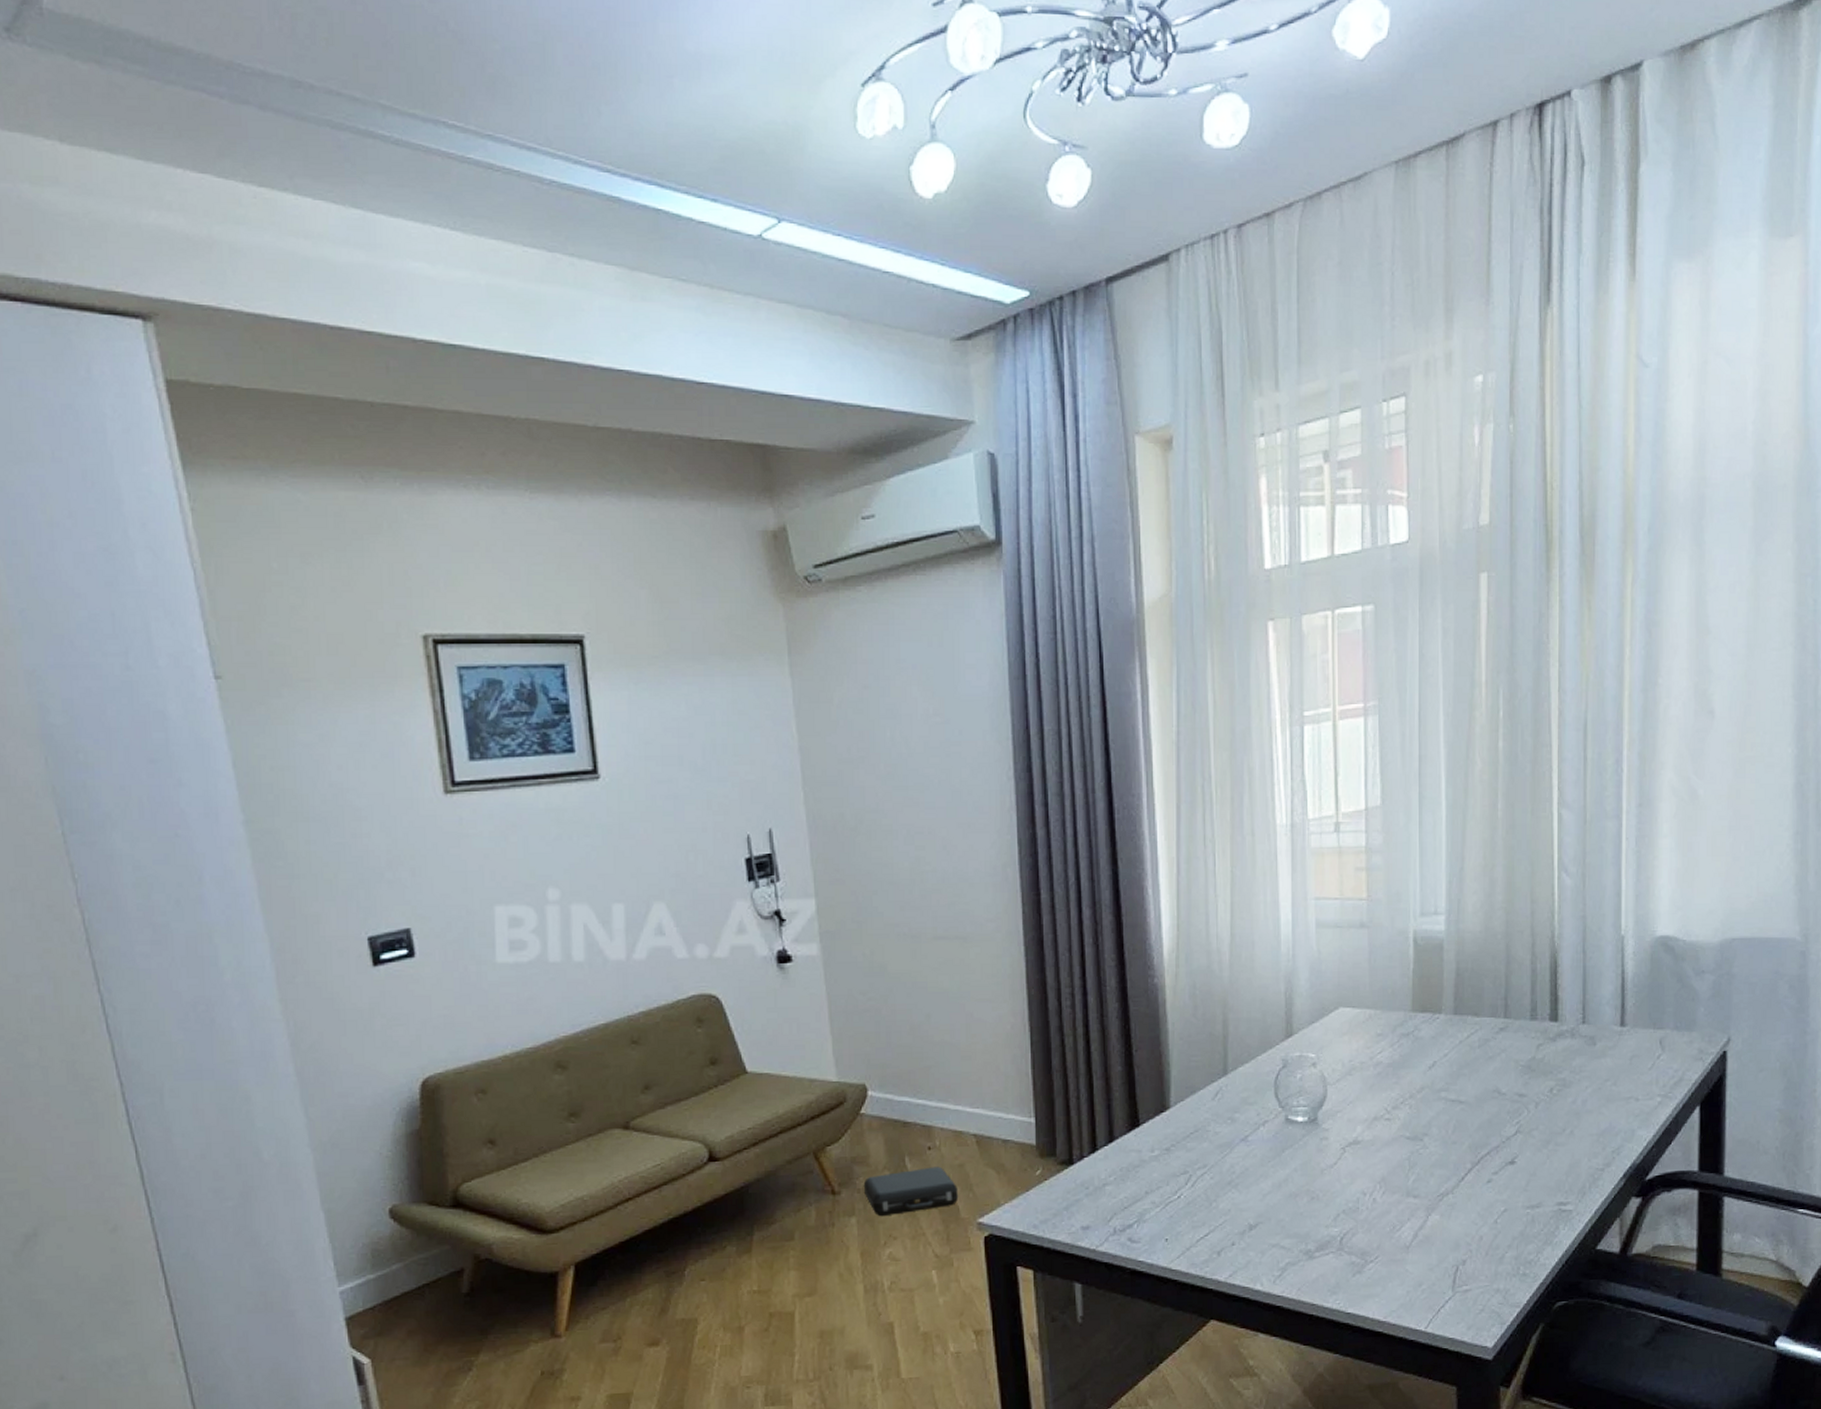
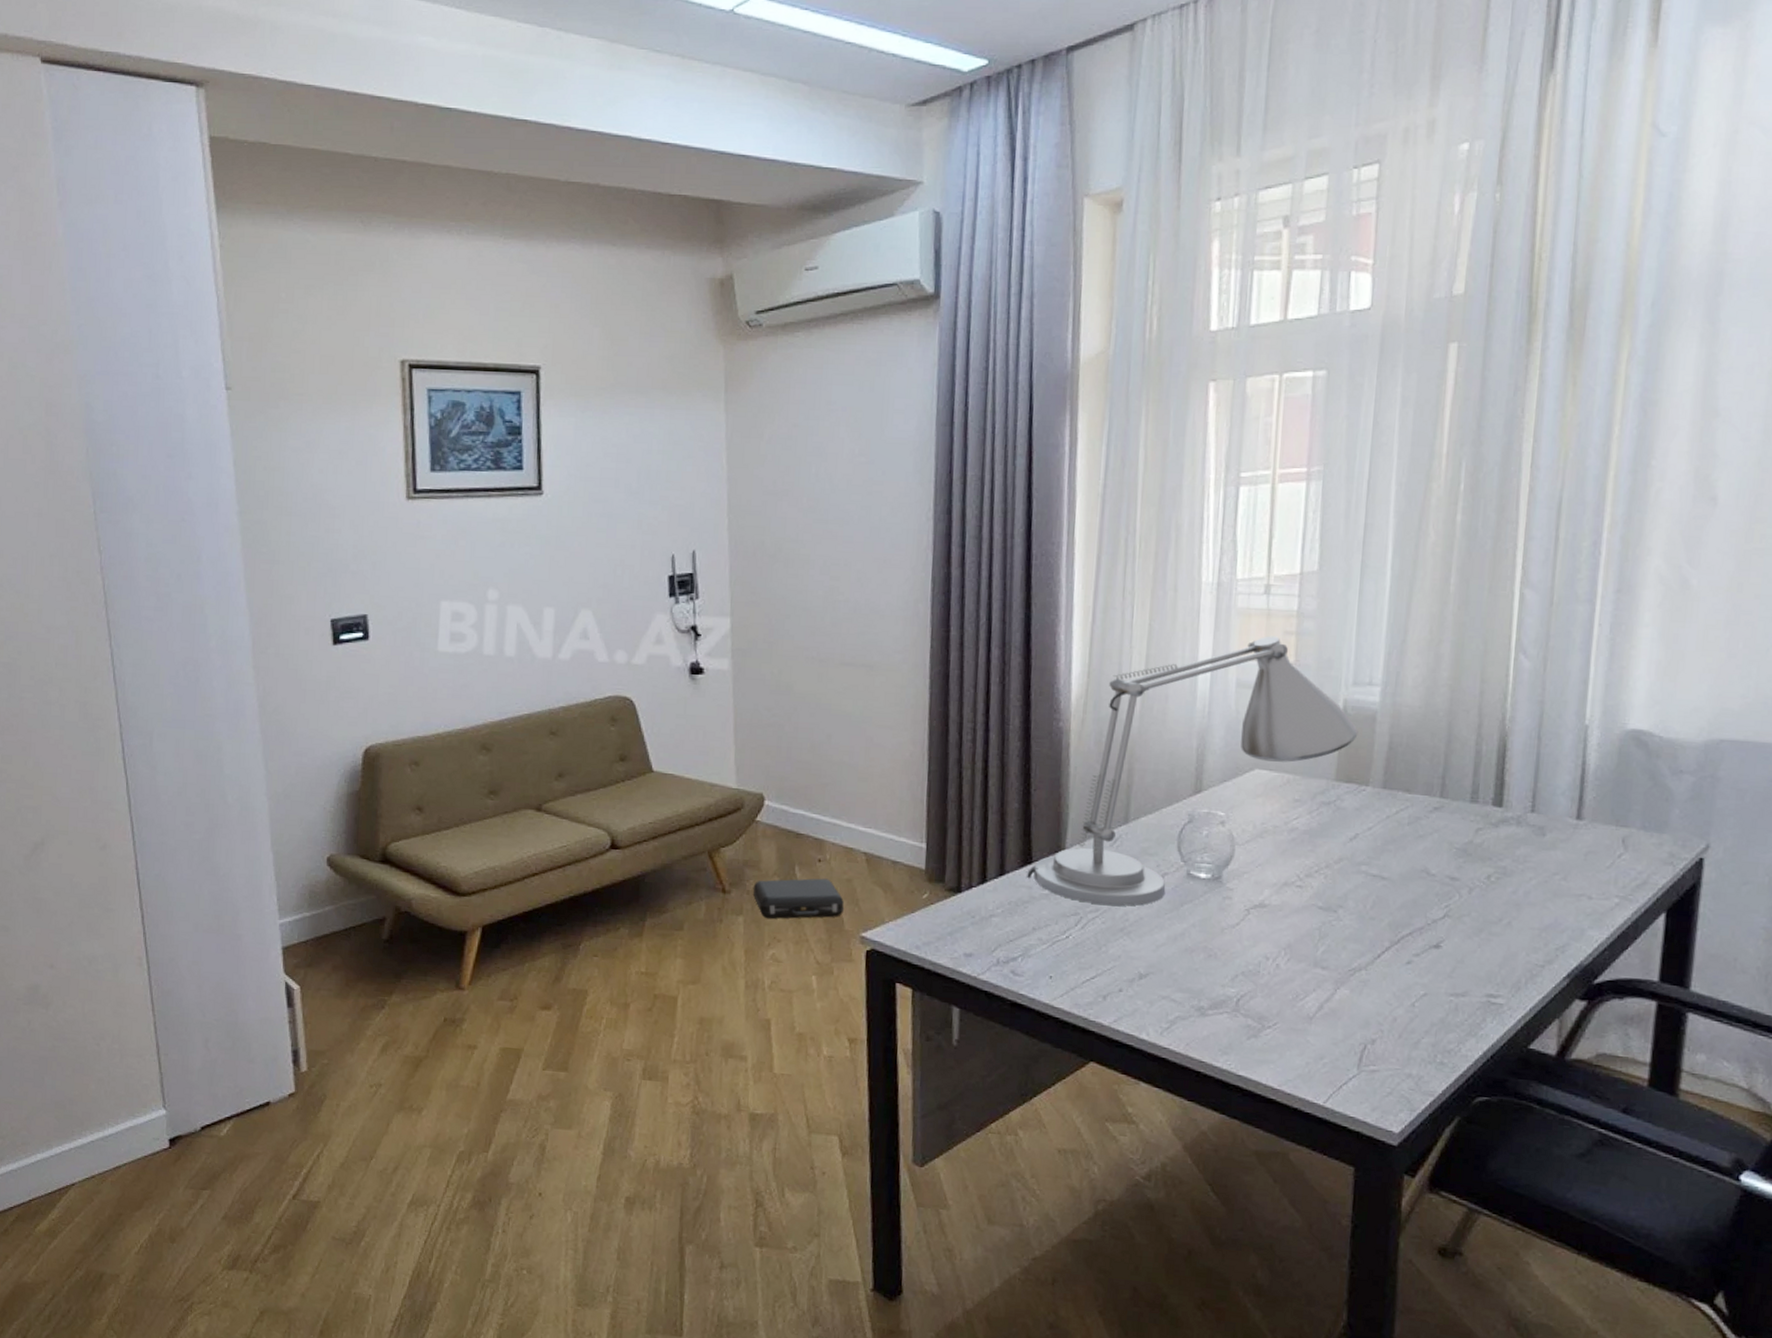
desk lamp: none [1136,873,1429,1160] -> present [1027,636,1359,906]

